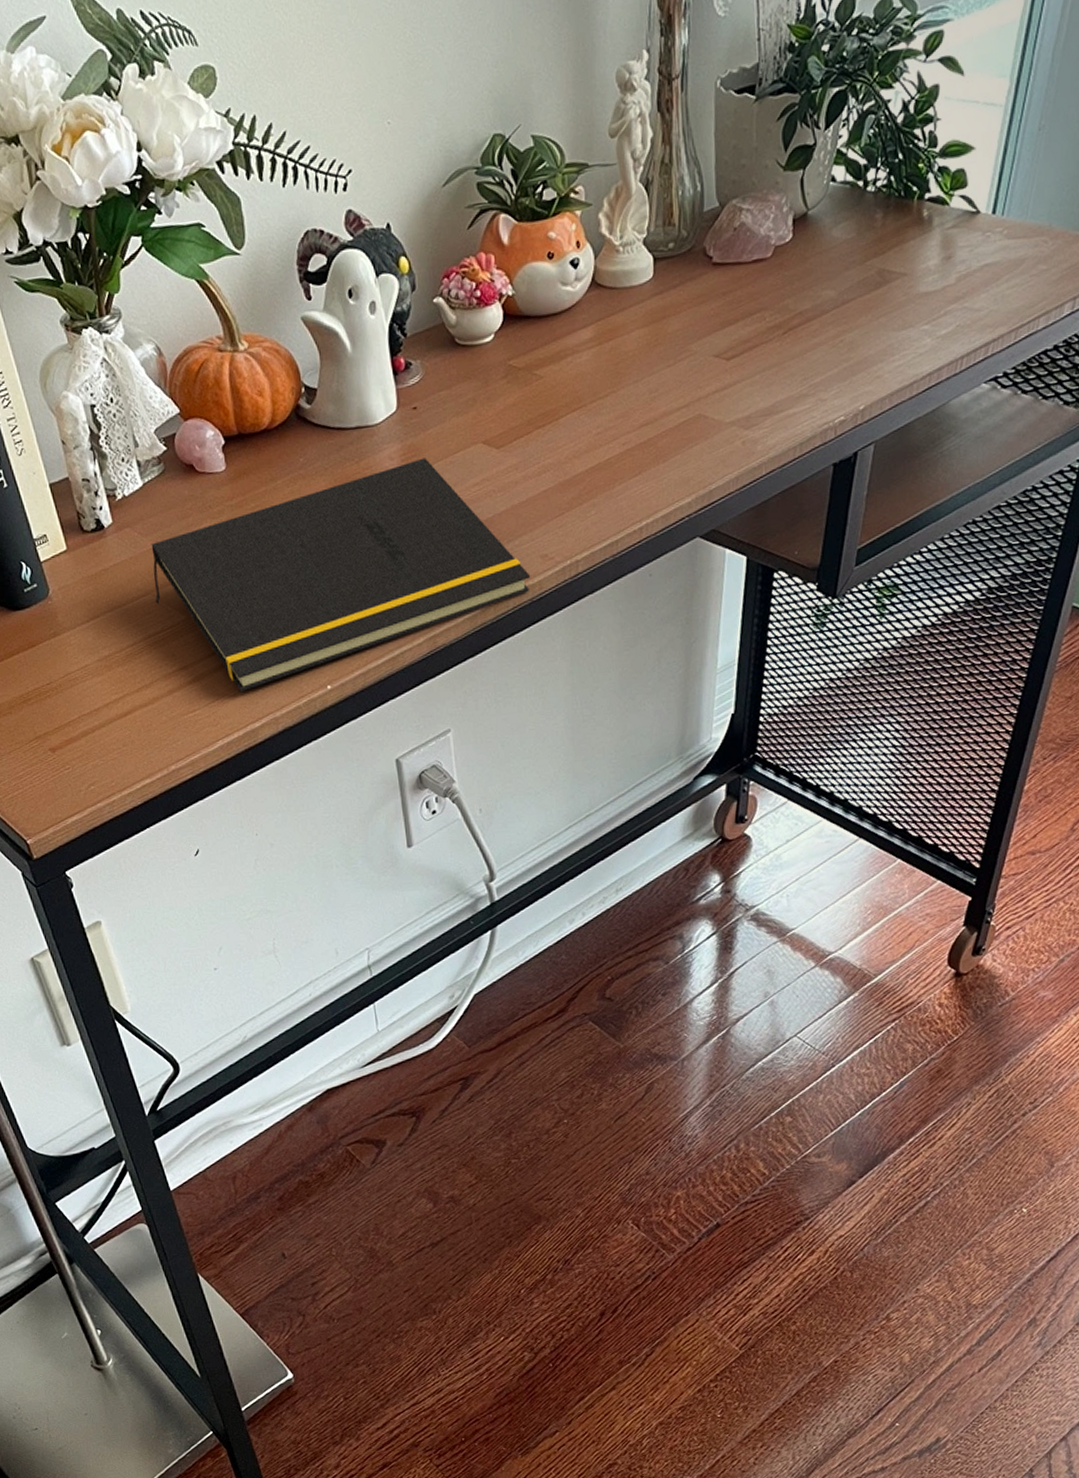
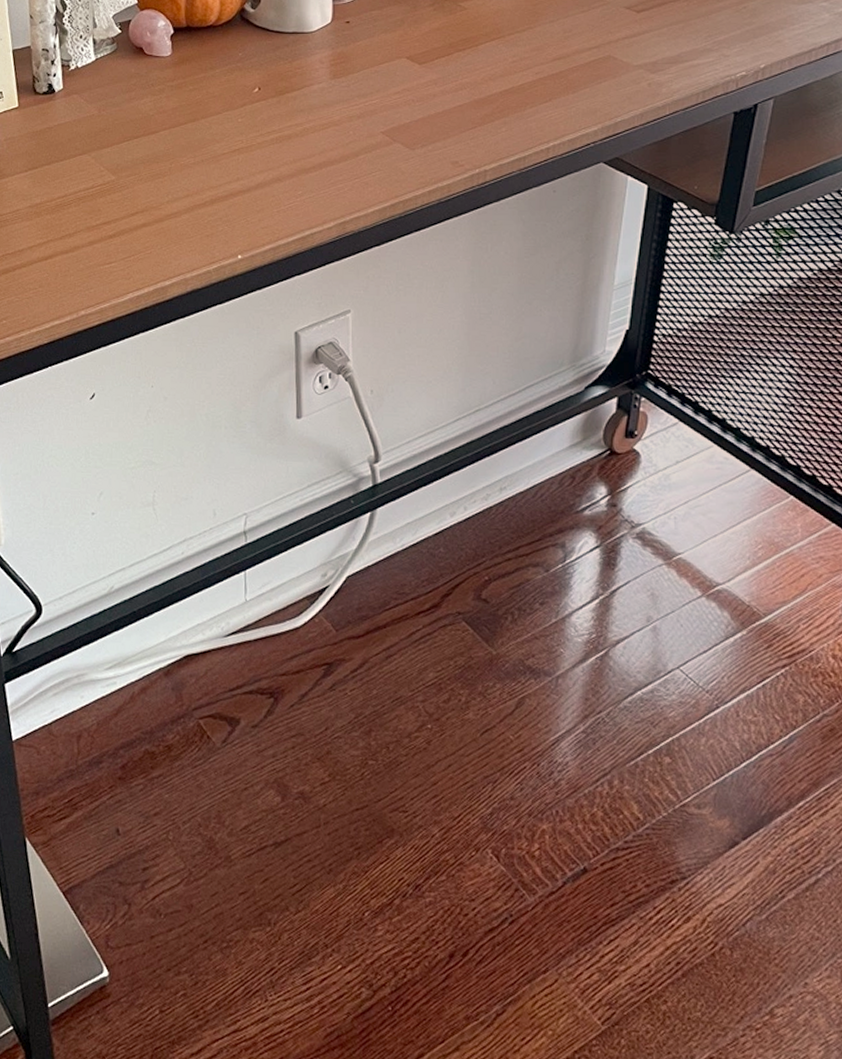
notepad: present [151,457,531,692] -> none [91,65,441,251]

